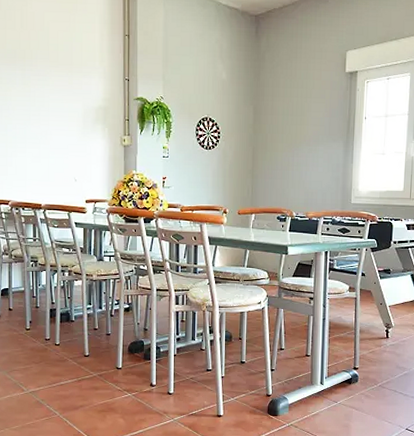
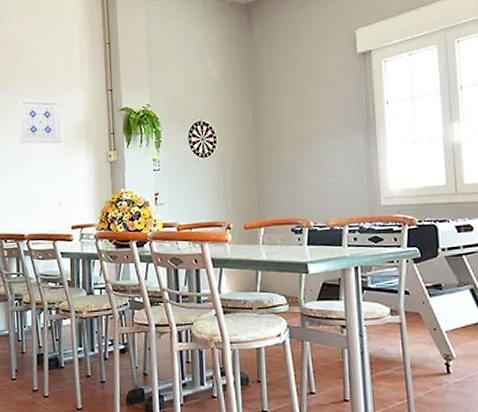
wall art: none [39,79,80,125] -> present [18,99,62,144]

